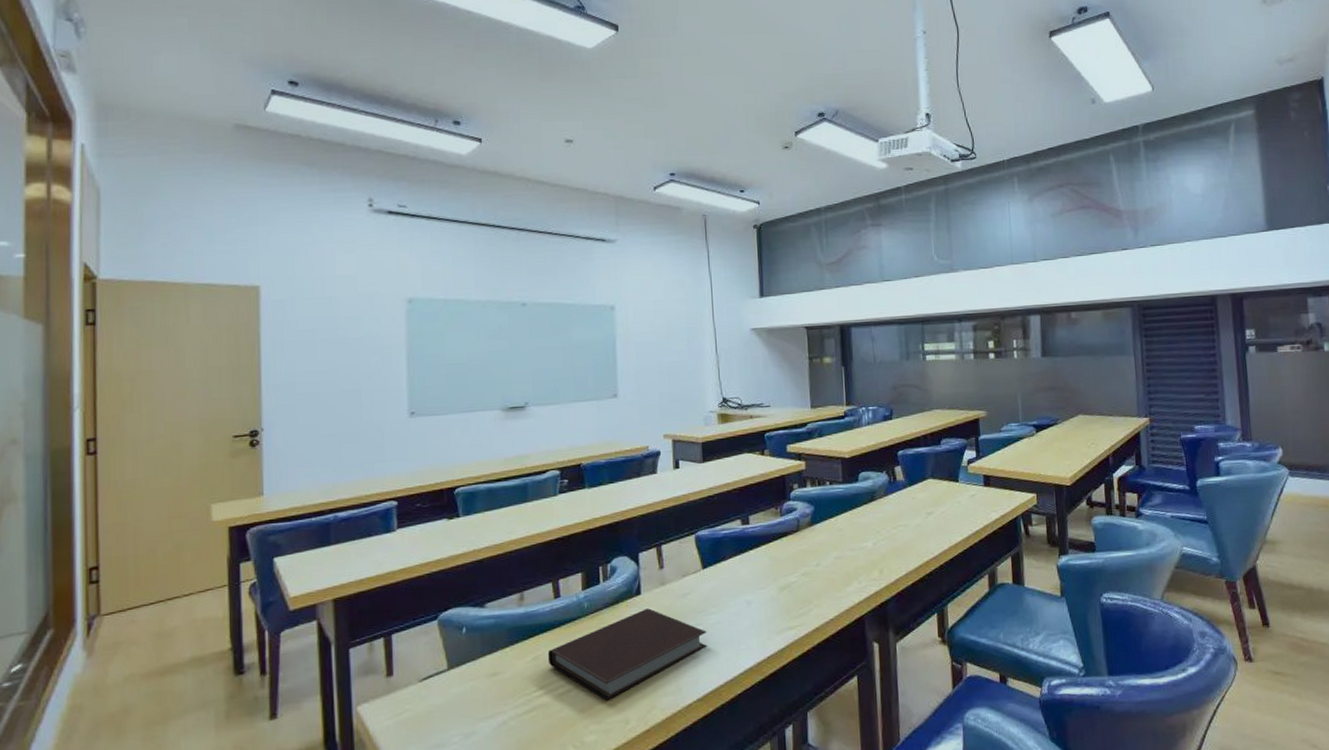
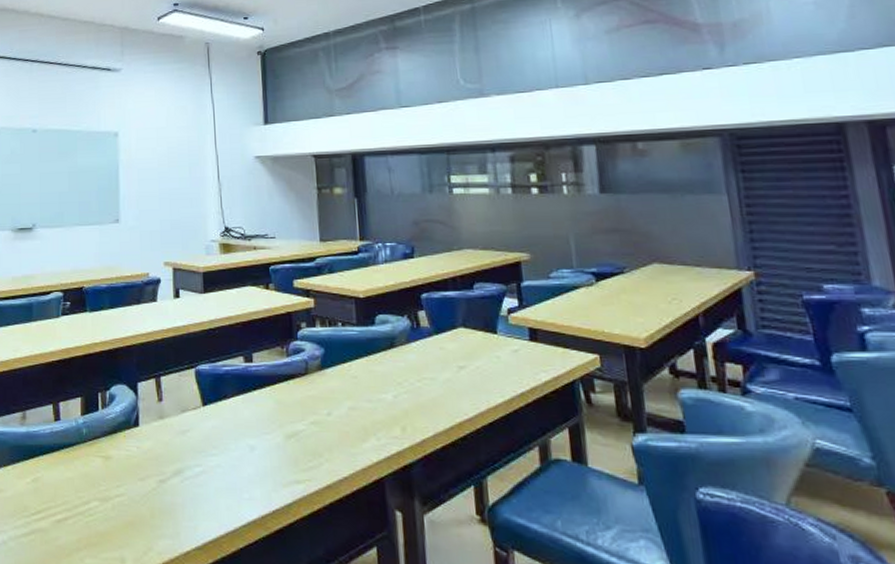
notebook: present [547,608,708,701] -> none [46,442,208,535]

